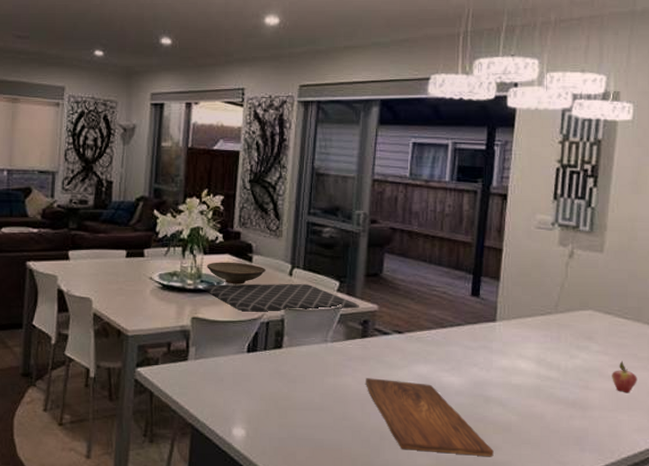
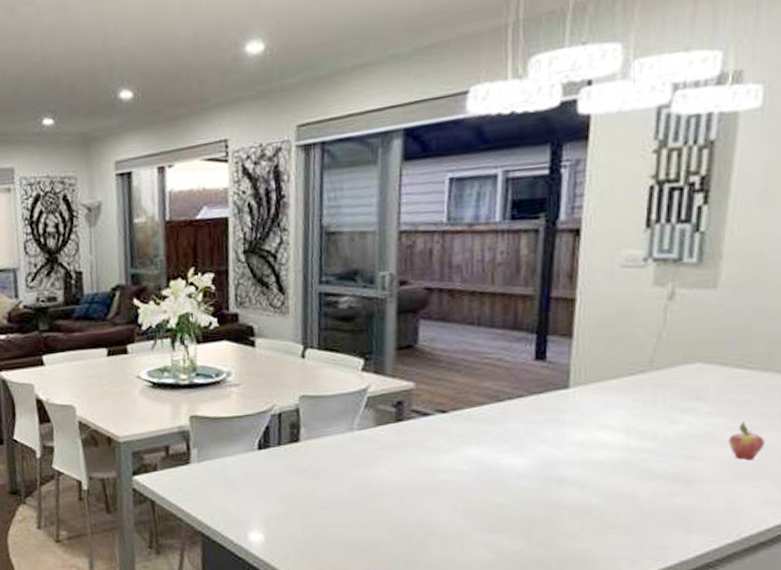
placemat: present [201,283,360,312] -> none [197,365,392,404]
decorative bowl: present [207,262,266,285] -> none [202,348,273,375]
cutting board: present [366,378,494,457] -> none [404,466,570,547]

